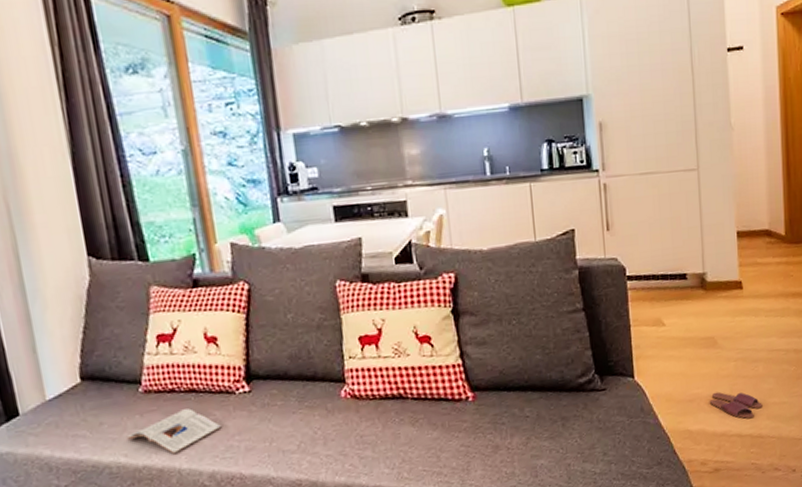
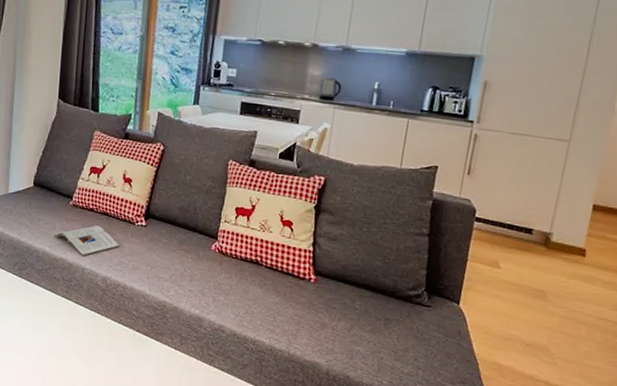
kettle: none [421,154,448,183] -> present [318,77,342,102]
slippers: present [709,392,763,419] -> none [524,338,577,372]

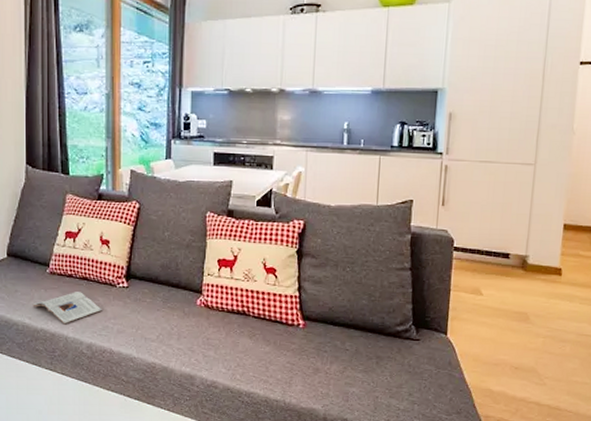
kettle: present [318,77,342,102] -> none [290,121,312,145]

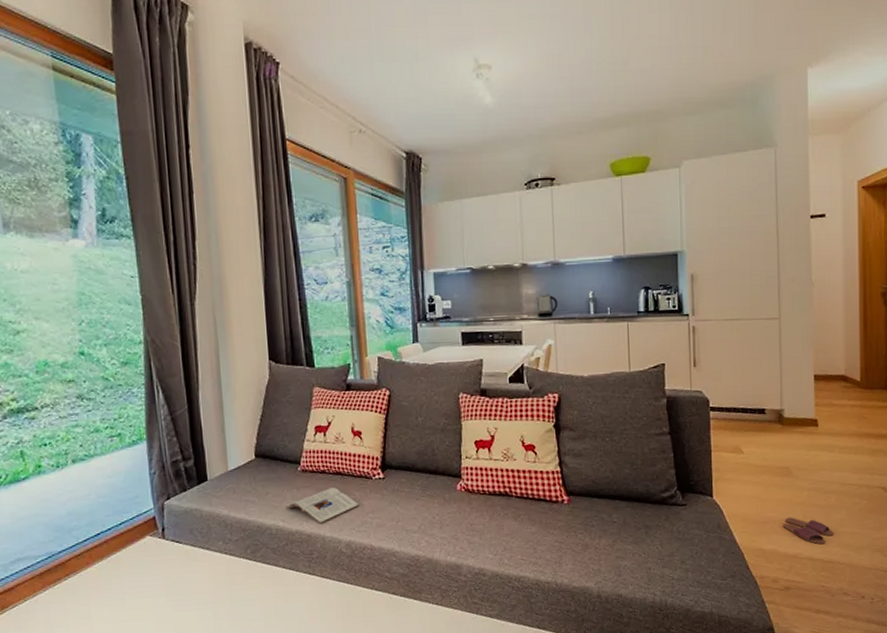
kettle: none [290,121,312,145] -> present [536,294,558,318]
slippers: none [513,361,564,391] -> present [782,517,834,545]

